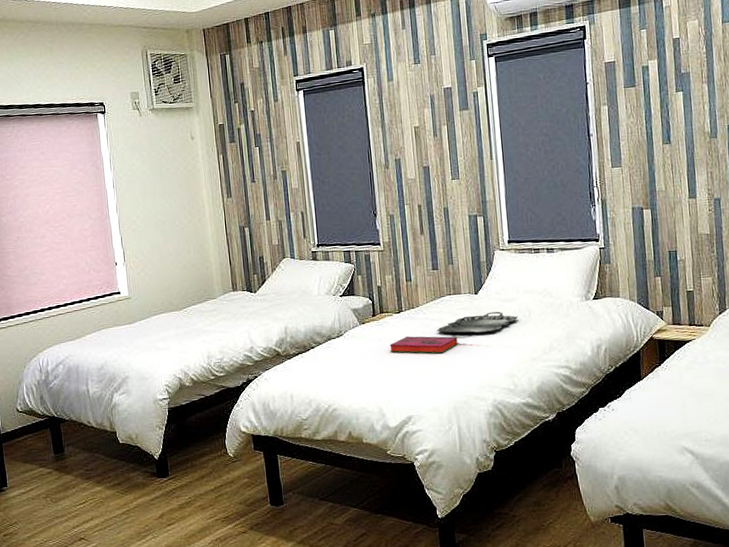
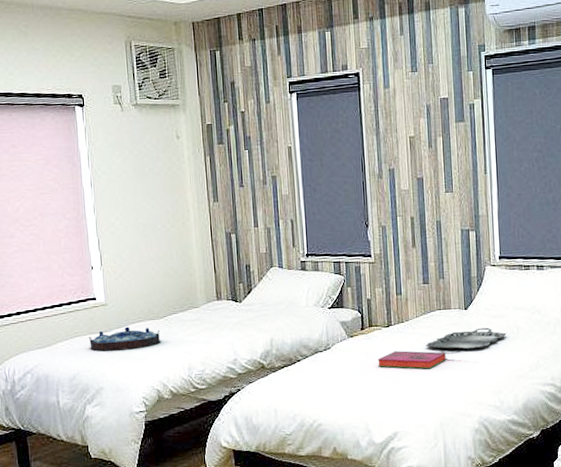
serving tray: none [114,318,182,343] -> present [88,326,161,352]

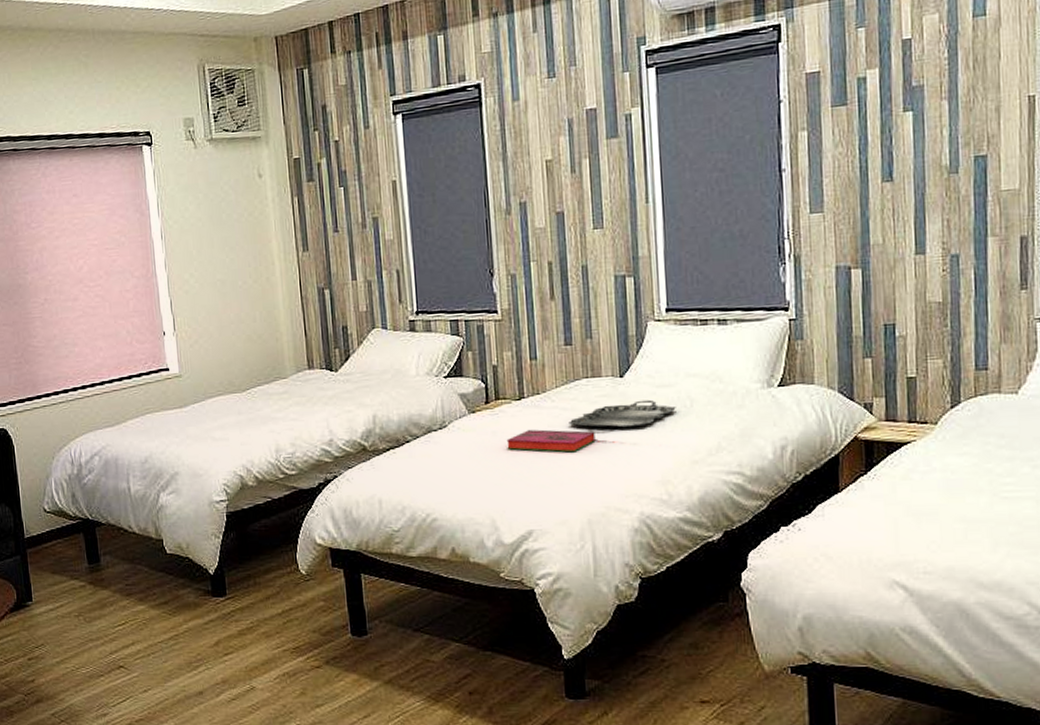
serving tray: present [88,326,161,352] -> none [161,401,244,431]

